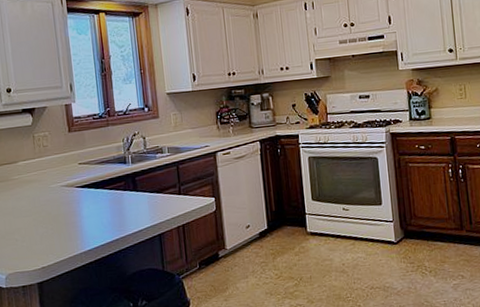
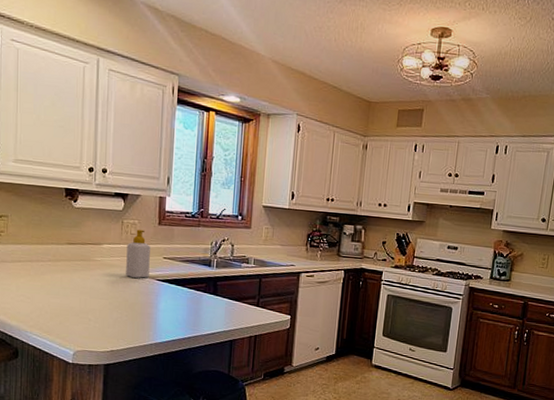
soap bottle: none [41,140,68,190] -> present [126,229,150,279]

